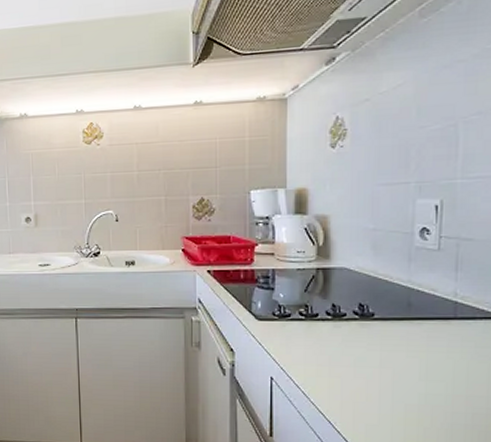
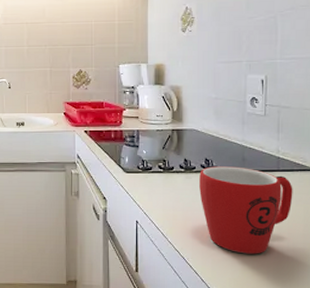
mug: none [351,313,475,420] -> present [199,166,293,254]

